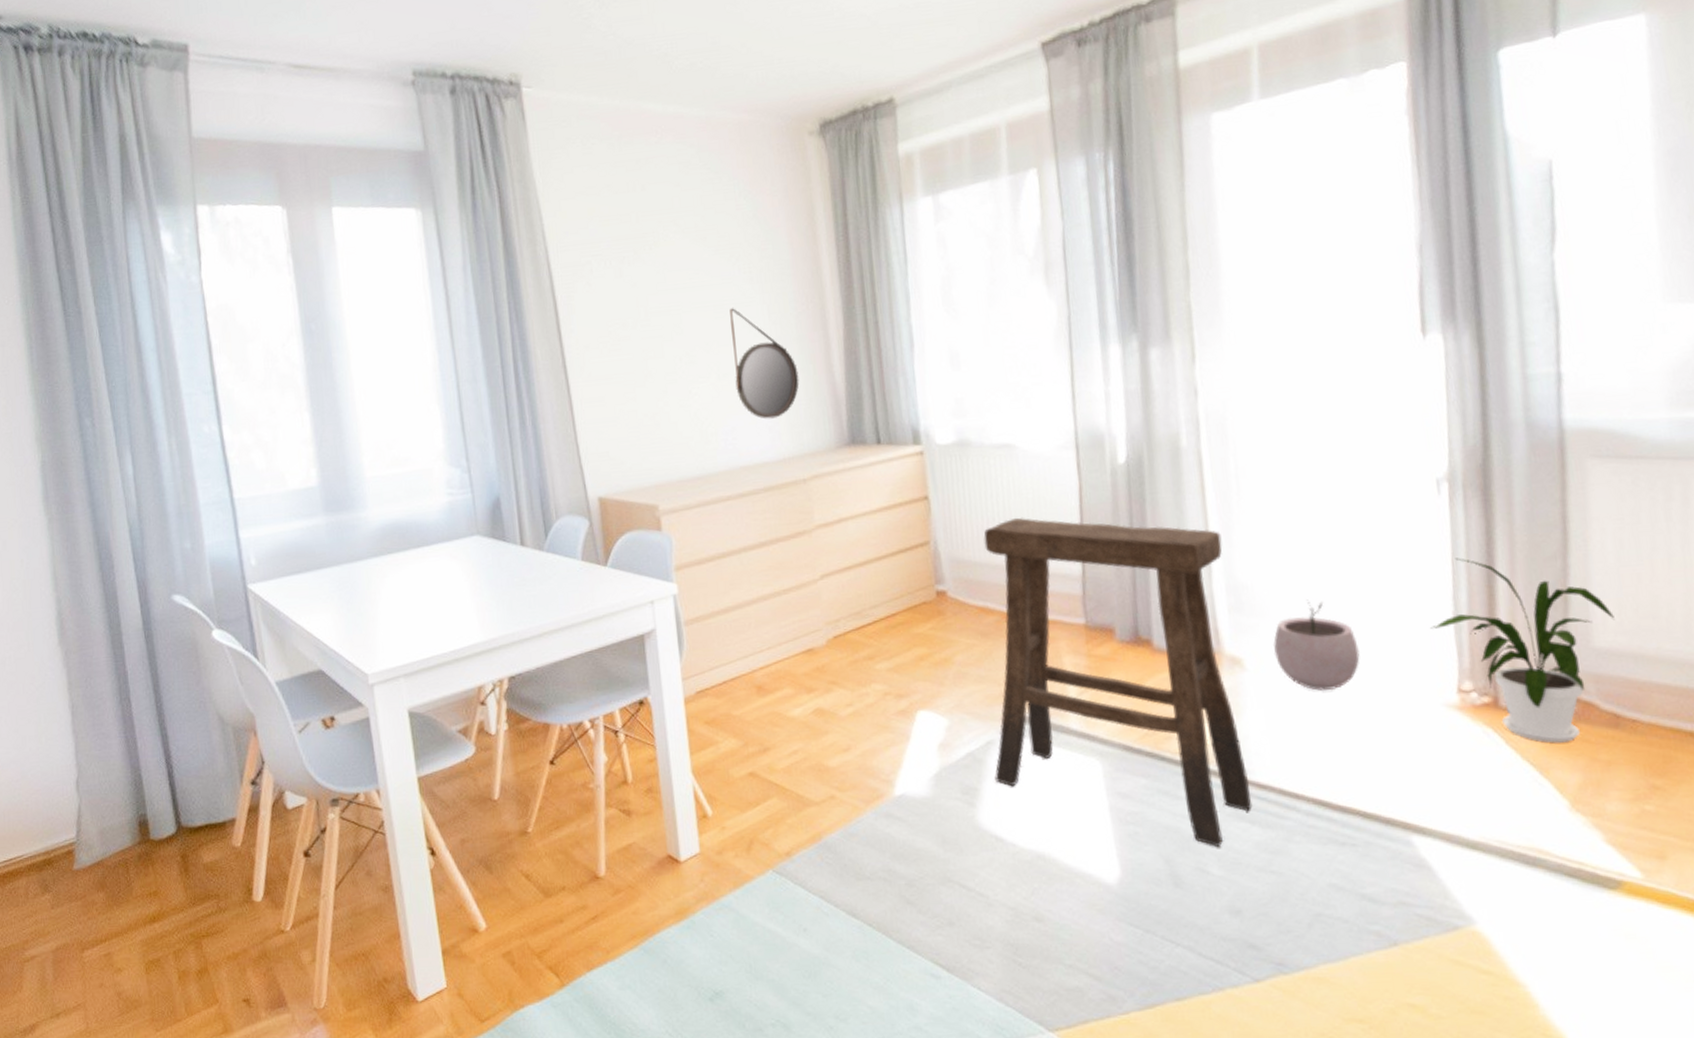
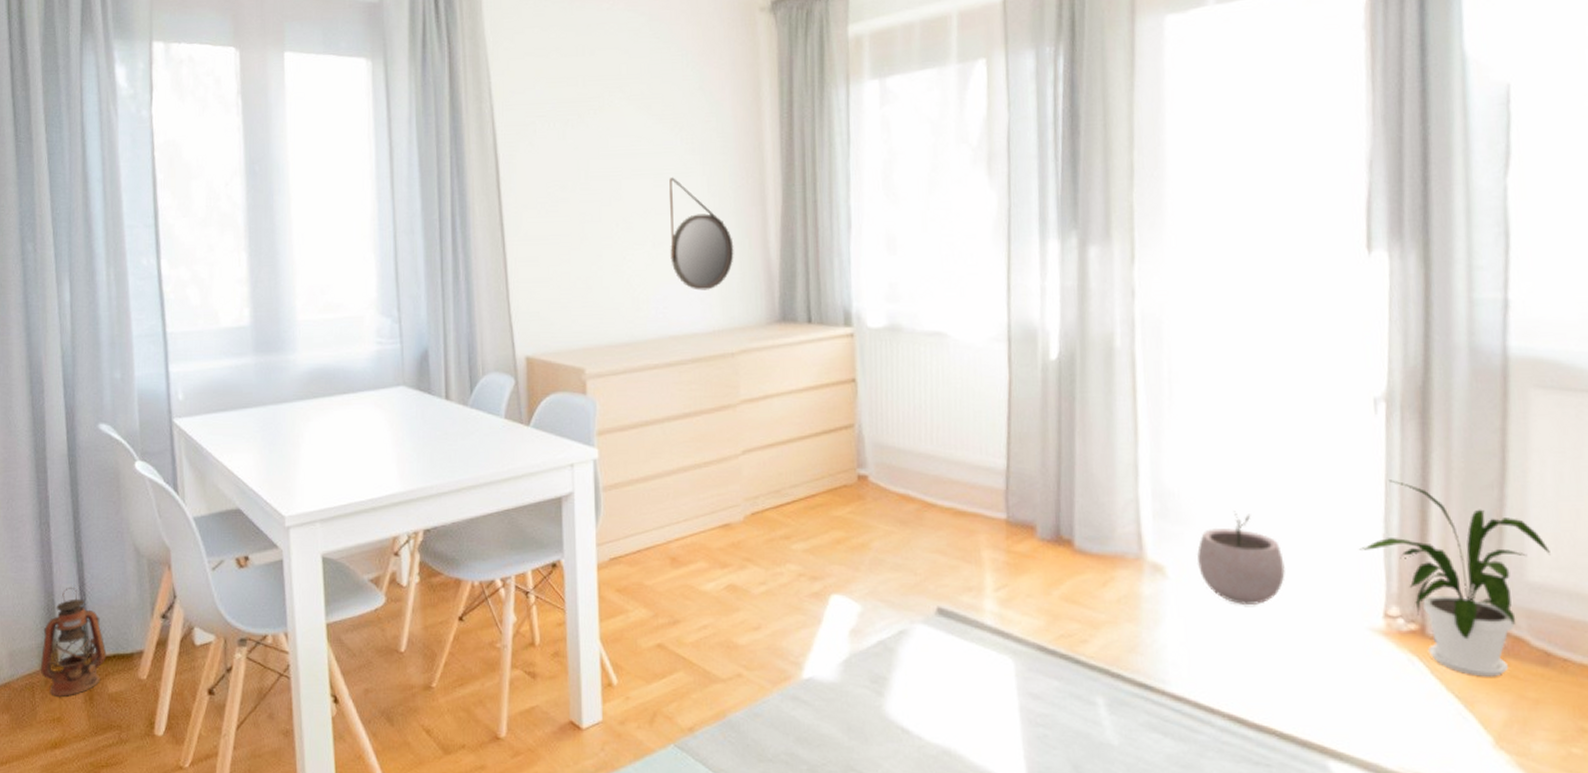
lantern: none [132,760,199,871] -> present [40,586,107,697]
stool: present [983,517,1253,848] -> none [905,406,1166,757]

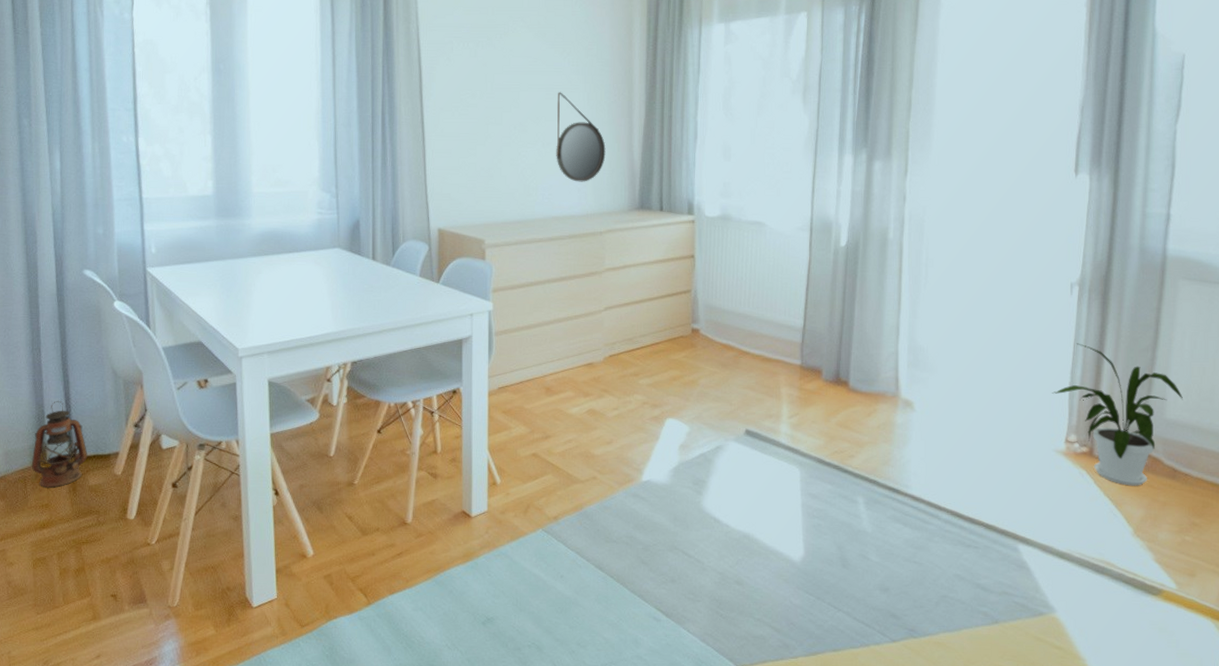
plant pot: present [1196,511,1285,606] -> none [936,363,999,433]

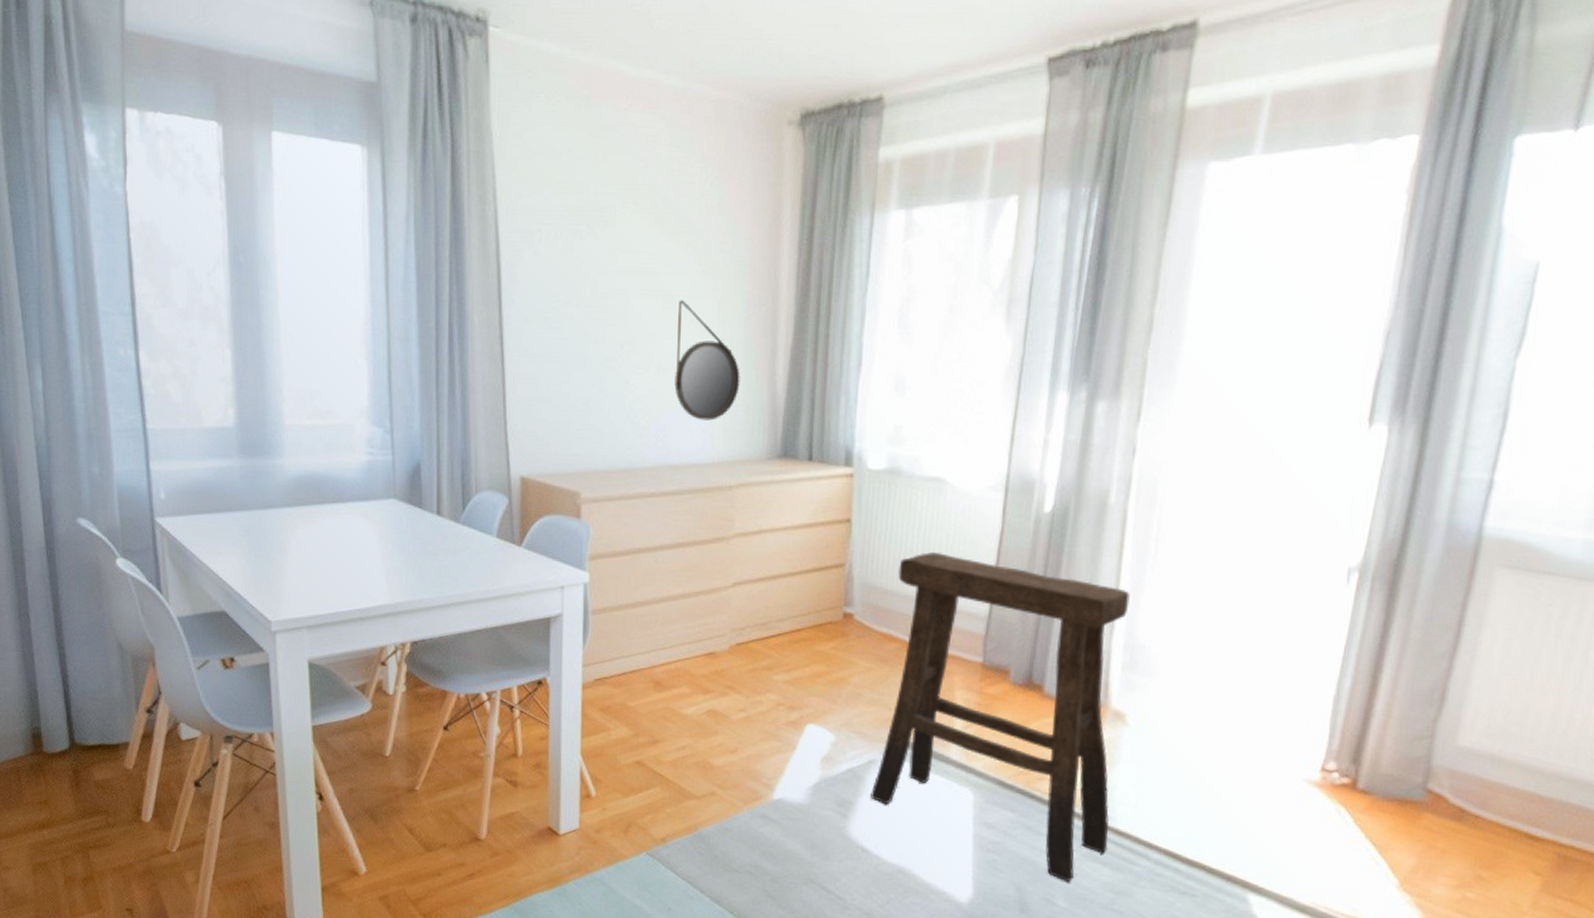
lantern: present [31,400,88,488] -> none [25,677,92,782]
stool: none [719,278,909,541] -> present [870,551,1130,883]
house plant: present [1052,343,1183,486] -> none [1310,646,1484,828]

